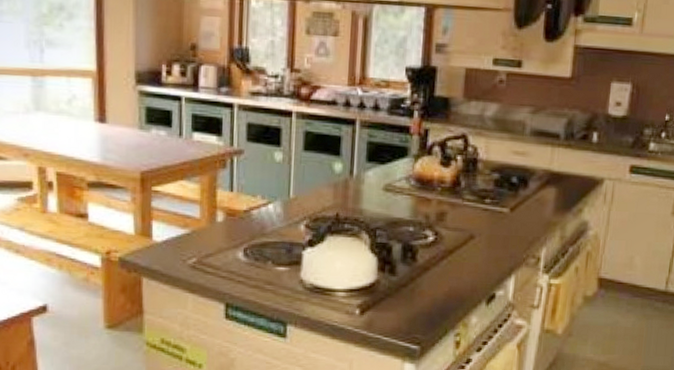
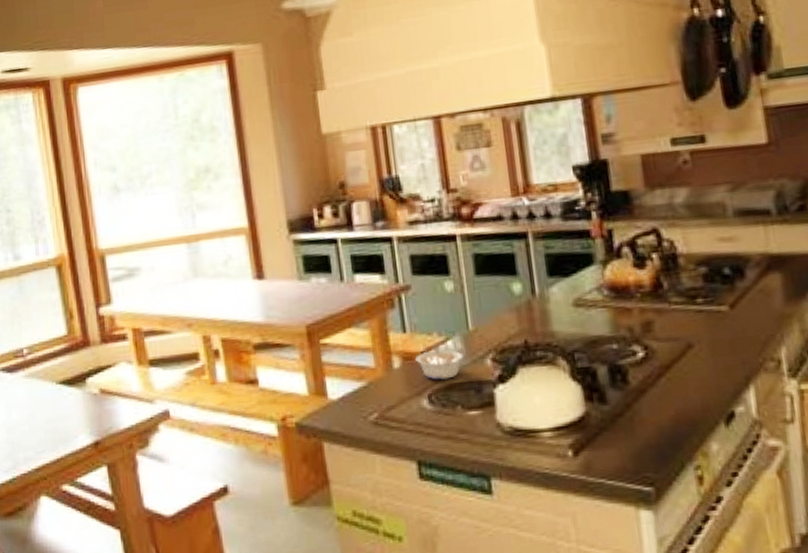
legume: none [238,206,281,237] -> present [415,344,463,380]

